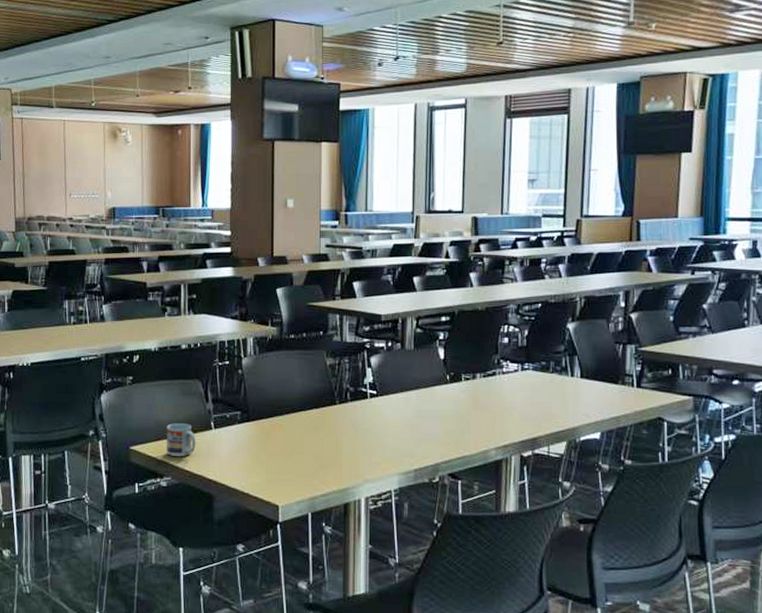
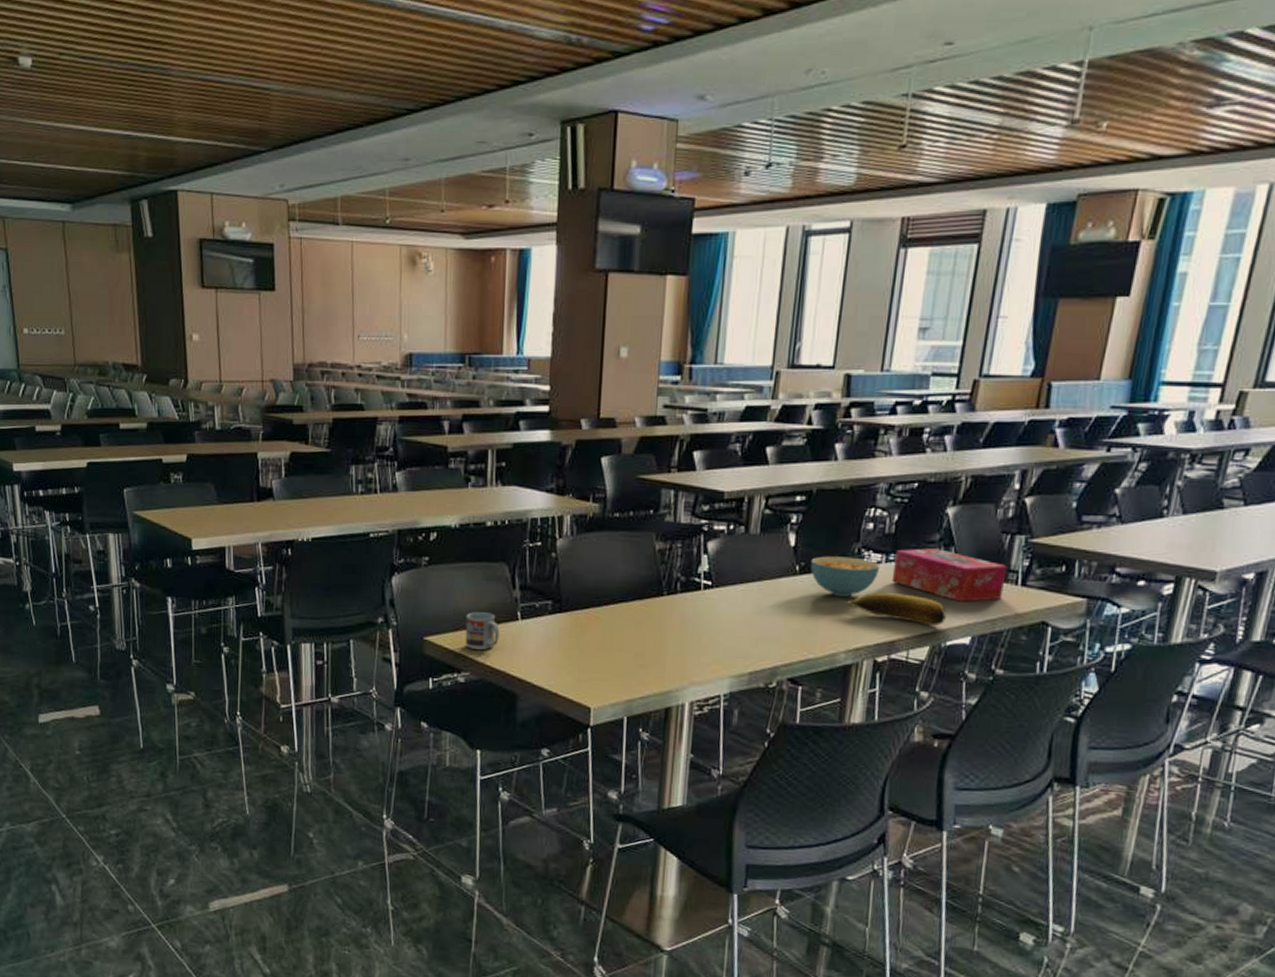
cereal bowl: none [459,366,518,401] -> present [810,556,881,597]
banana: none [492,396,577,423] -> present [846,592,946,625]
tissue box: none [528,358,623,403] -> present [891,548,1007,602]

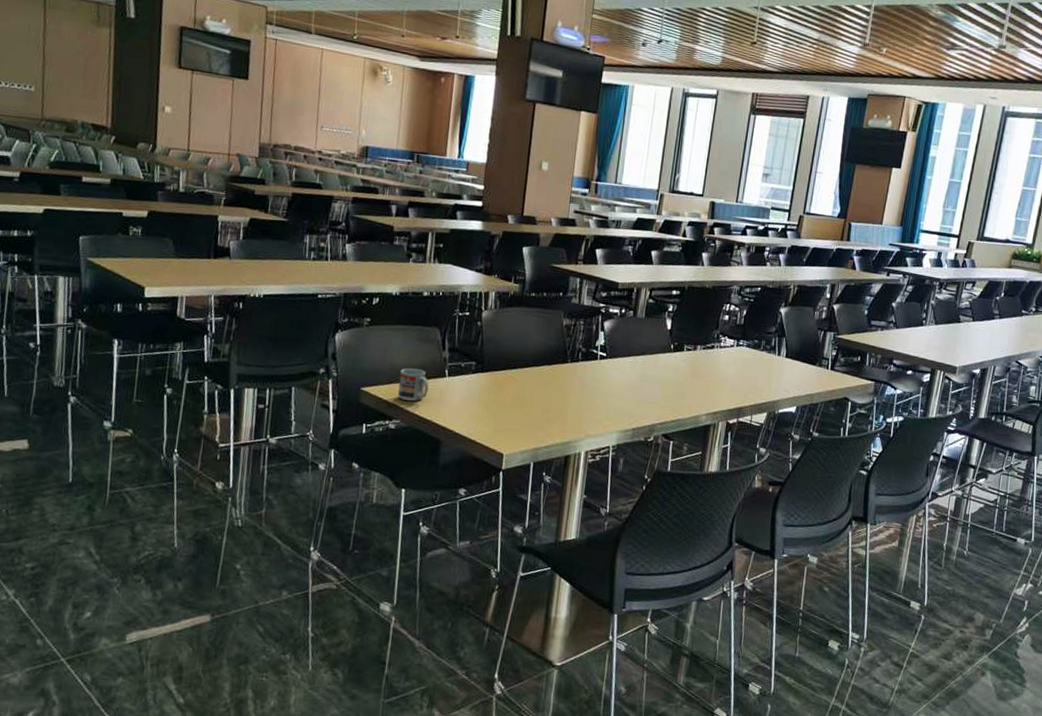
cereal bowl: present [810,556,881,597] -> none [682,338,733,372]
banana: present [846,592,946,625] -> none [707,369,779,397]
tissue box: present [891,548,1007,602] -> none [741,337,821,380]

